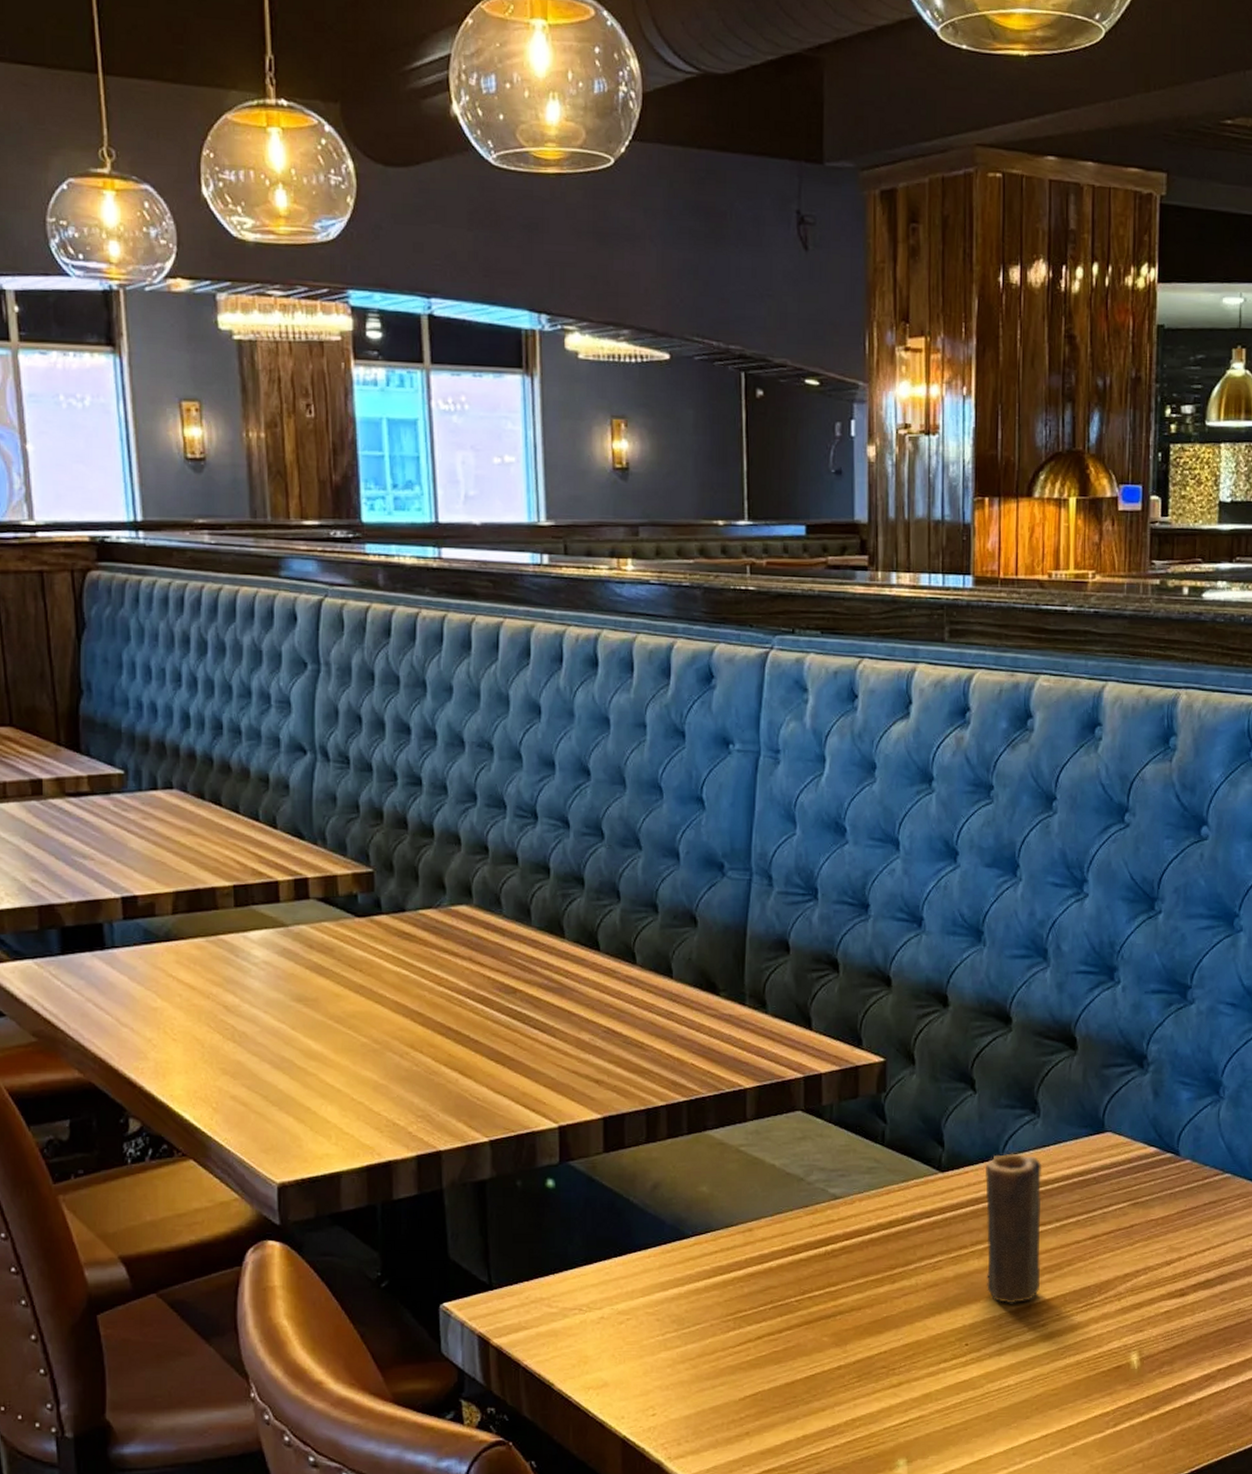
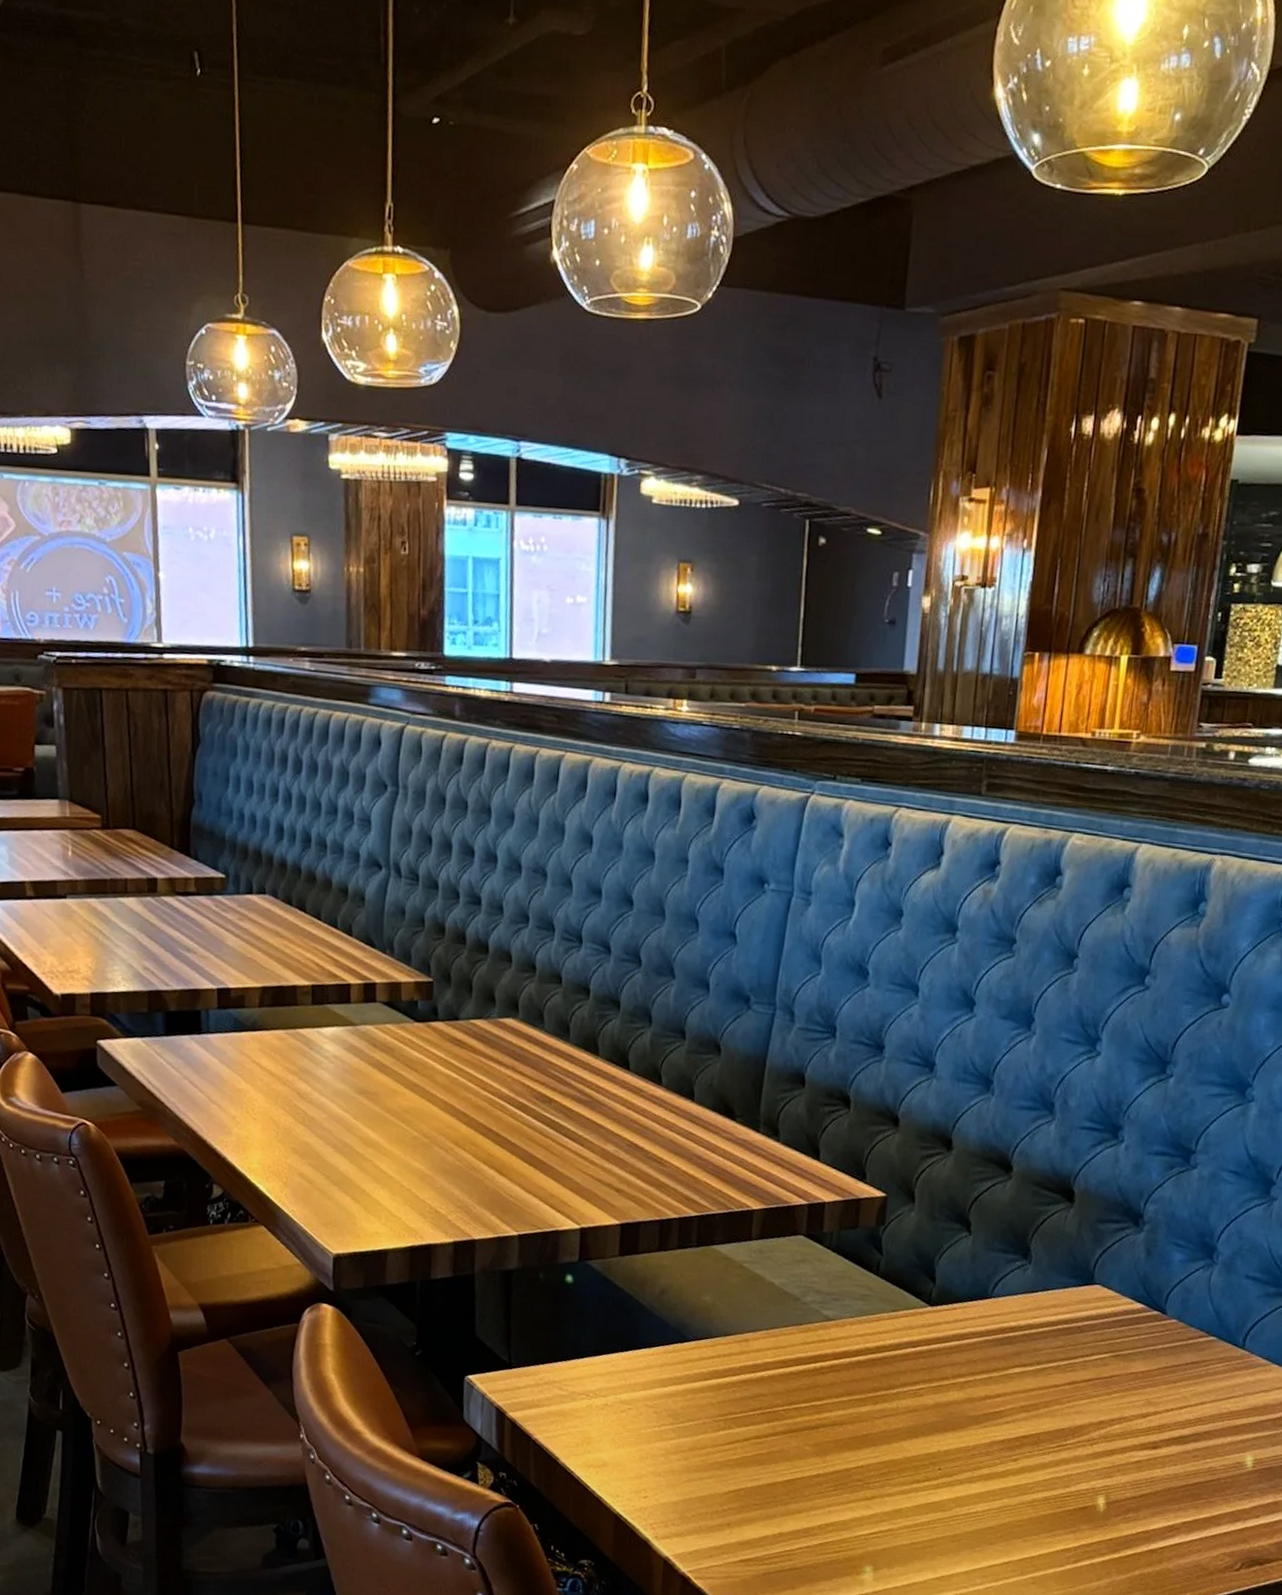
candle: present [986,1153,1042,1304] -> none [964,1295,1029,1437]

